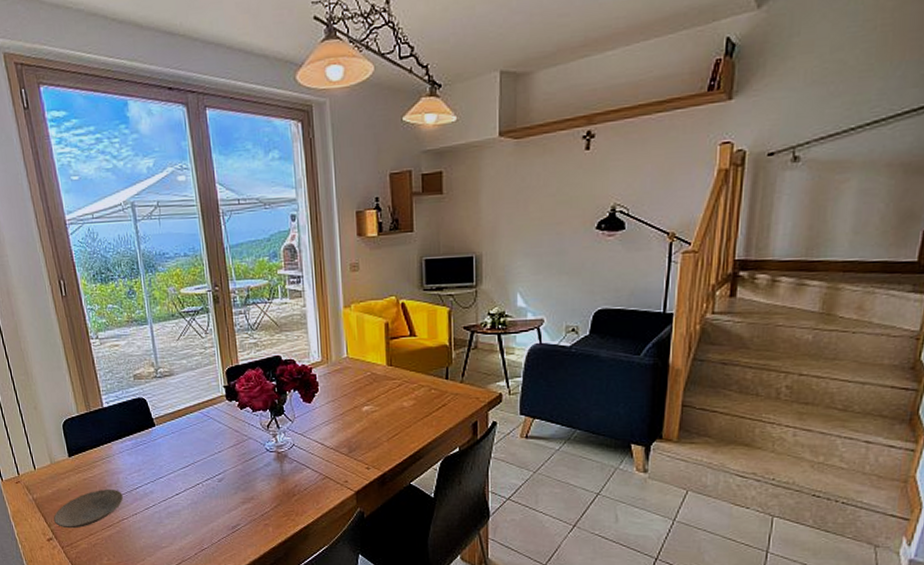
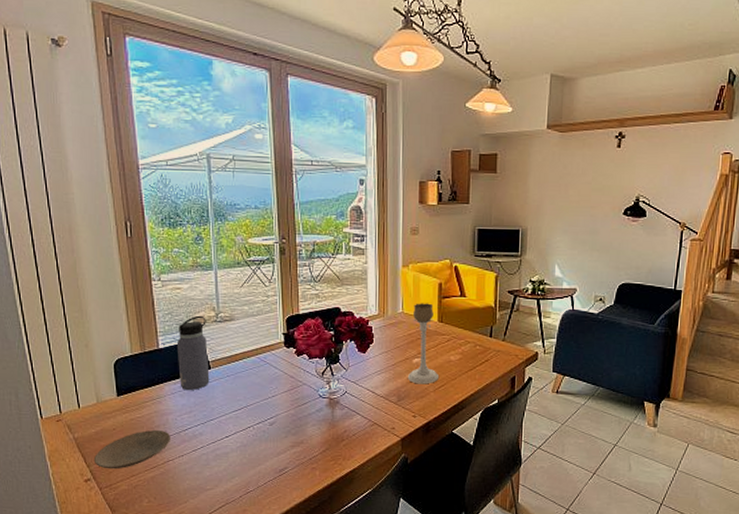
water bottle: none [119,372,155,449] -> present [176,315,210,391]
candle holder: none [357,345,391,434] -> present [407,303,438,384]

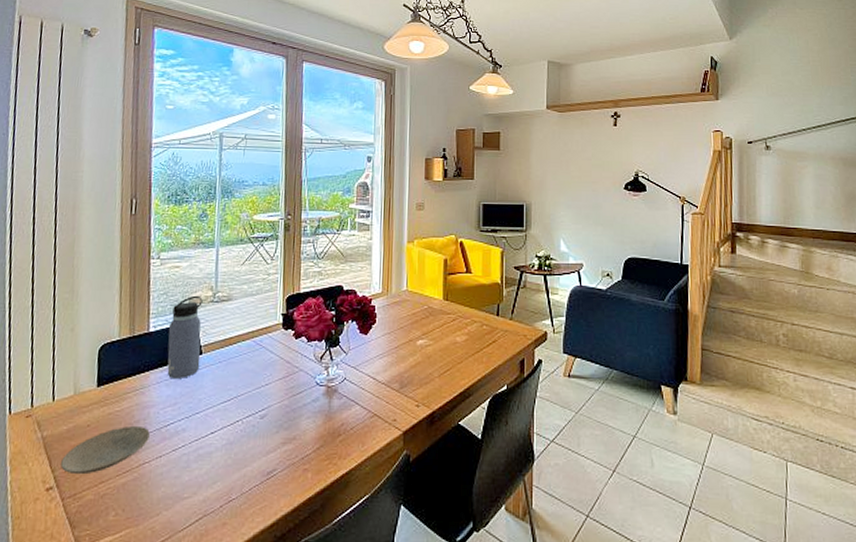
candle holder: present [407,303,438,384] -> none [410,280,444,369]

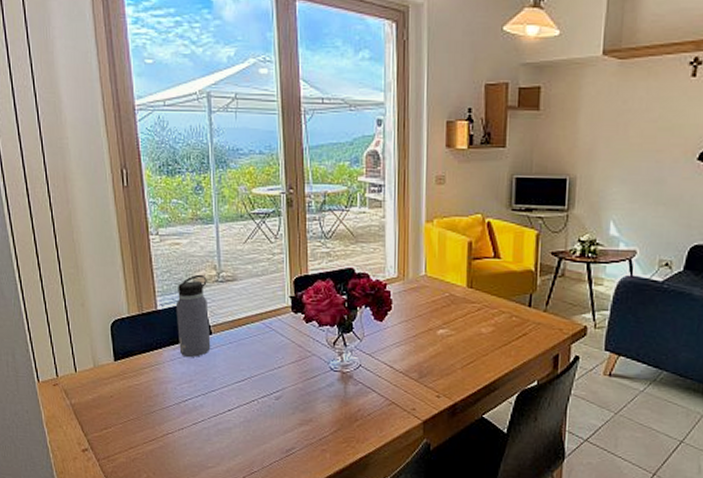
plate: present [61,425,150,475] -> none [92,398,170,440]

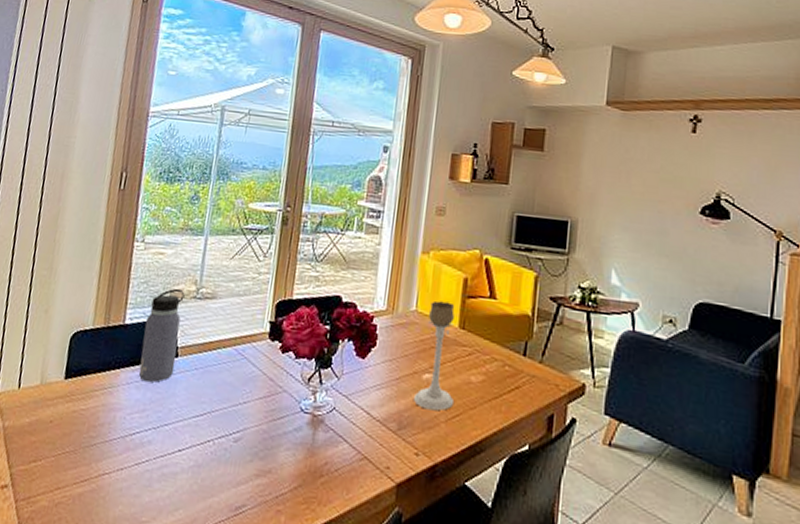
candle holder: none [430,264,467,360] -> present [413,300,455,411]

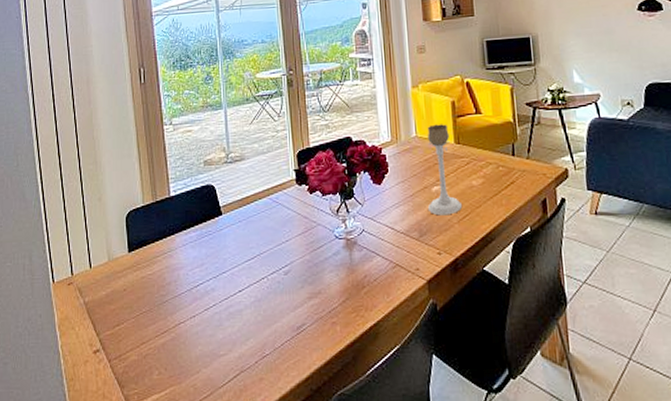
water bottle: present [138,288,185,383] -> none [187,157,221,241]

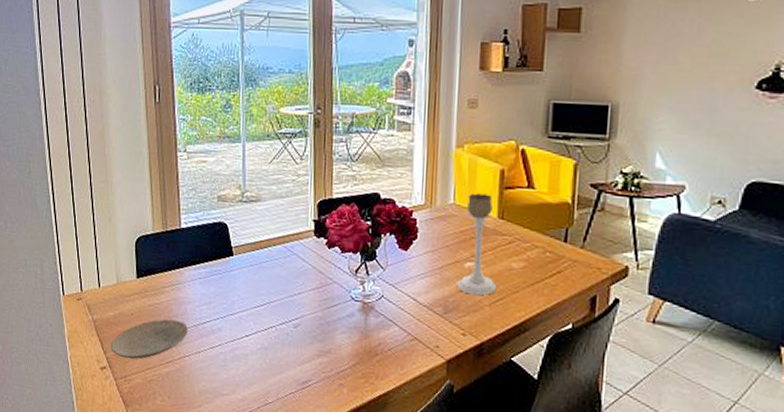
plate: none [104,287,182,337] -> present [111,319,188,360]

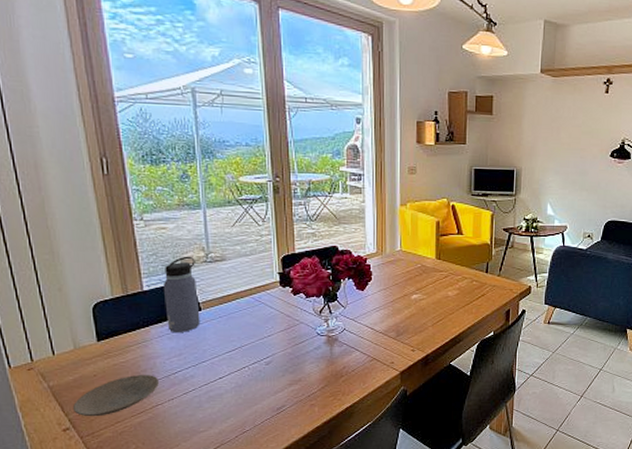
water bottle: none [199,193,232,279] -> present [163,256,200,333]
candle holder: present [456,193,496,296] -> none [406,241,436,320]

